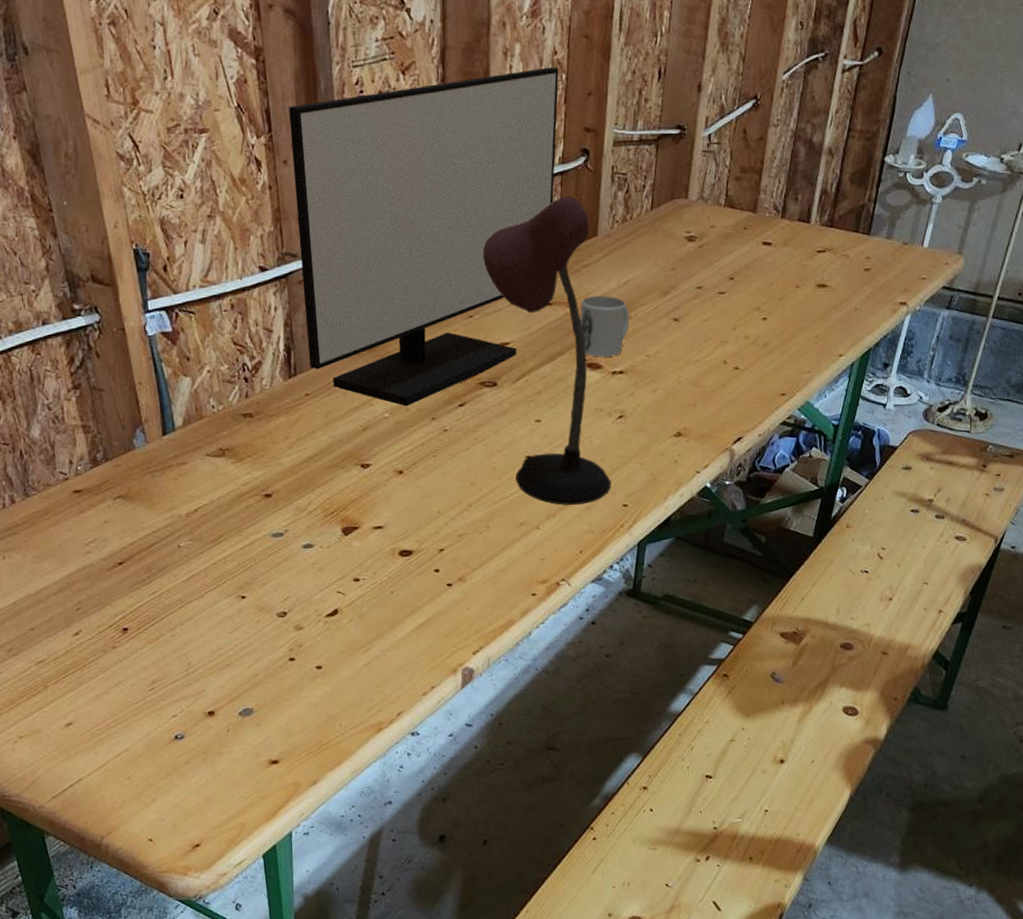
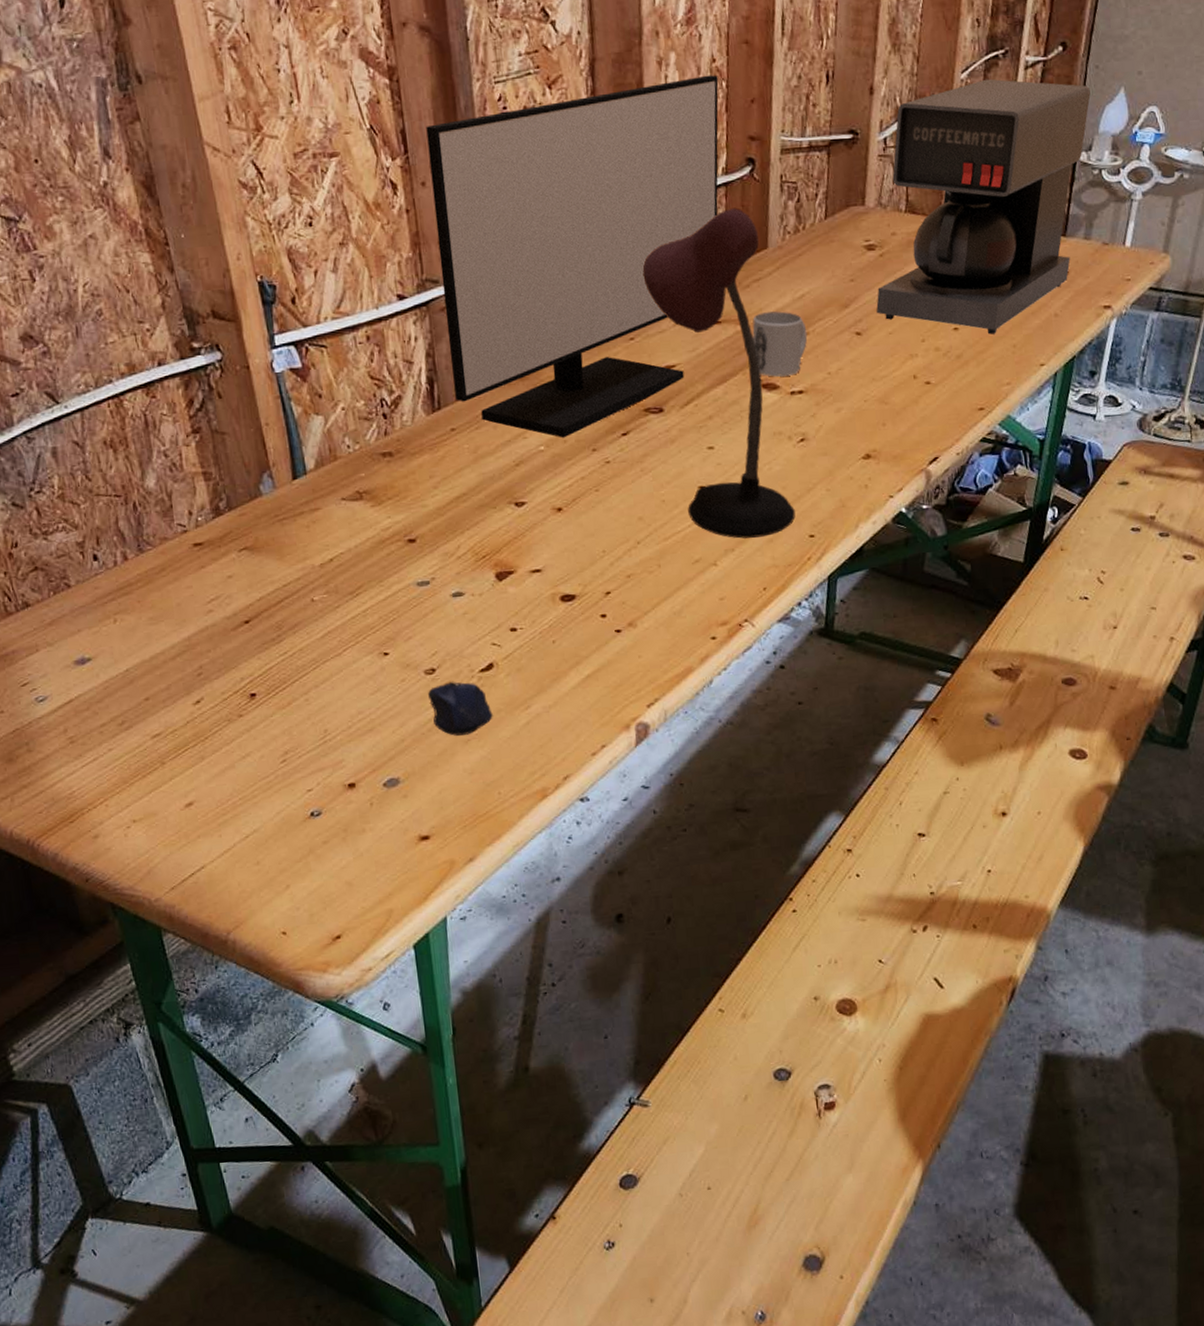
computer mouse: none [280,625,337,673] -> present [428,682,493,736]
coffee maker: none [693,81,901,325] -> present [876,79,1091,335]

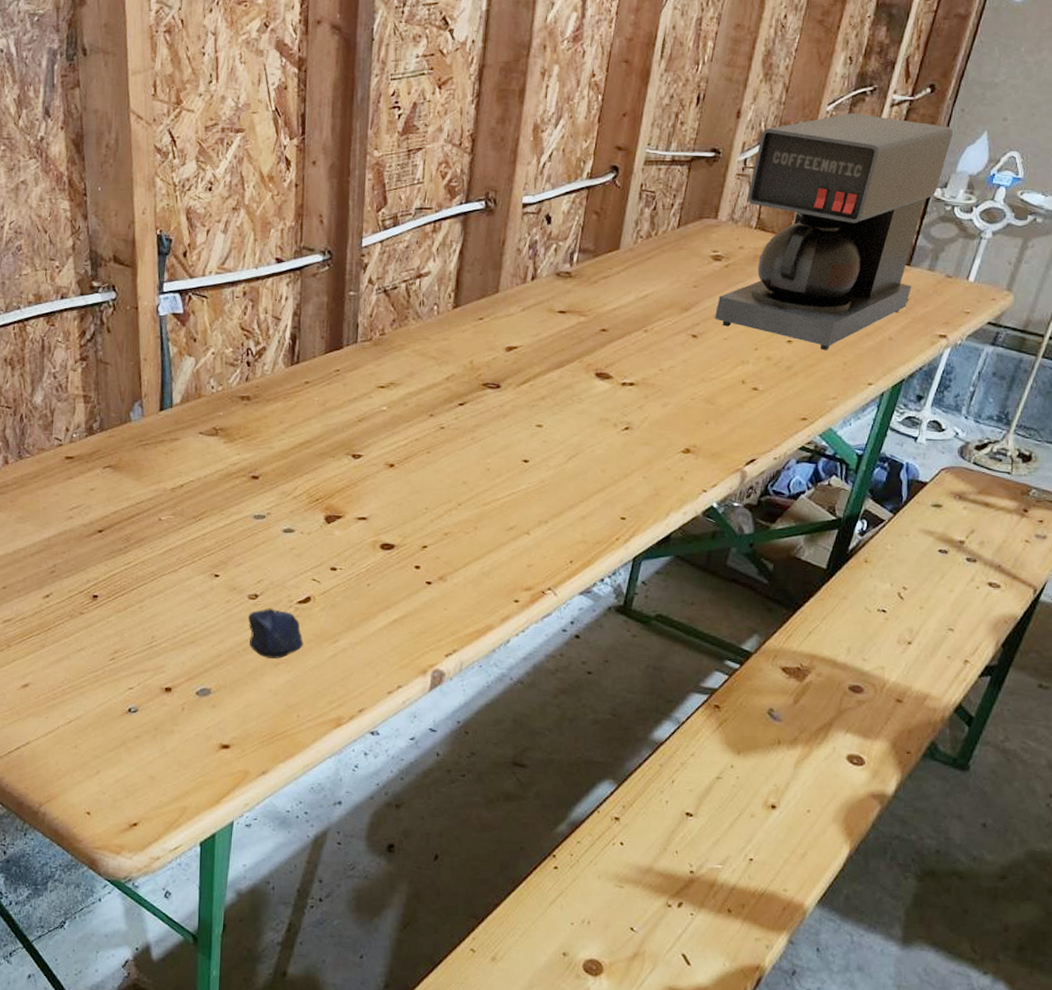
monitor: present [426,75,719,438] -> none [313,88,595,402]
desk lamp: present [642,207,796,539] -> none [499,209,612,514]
mug: present [752,311,808,377] -> none [593,307,646,368]

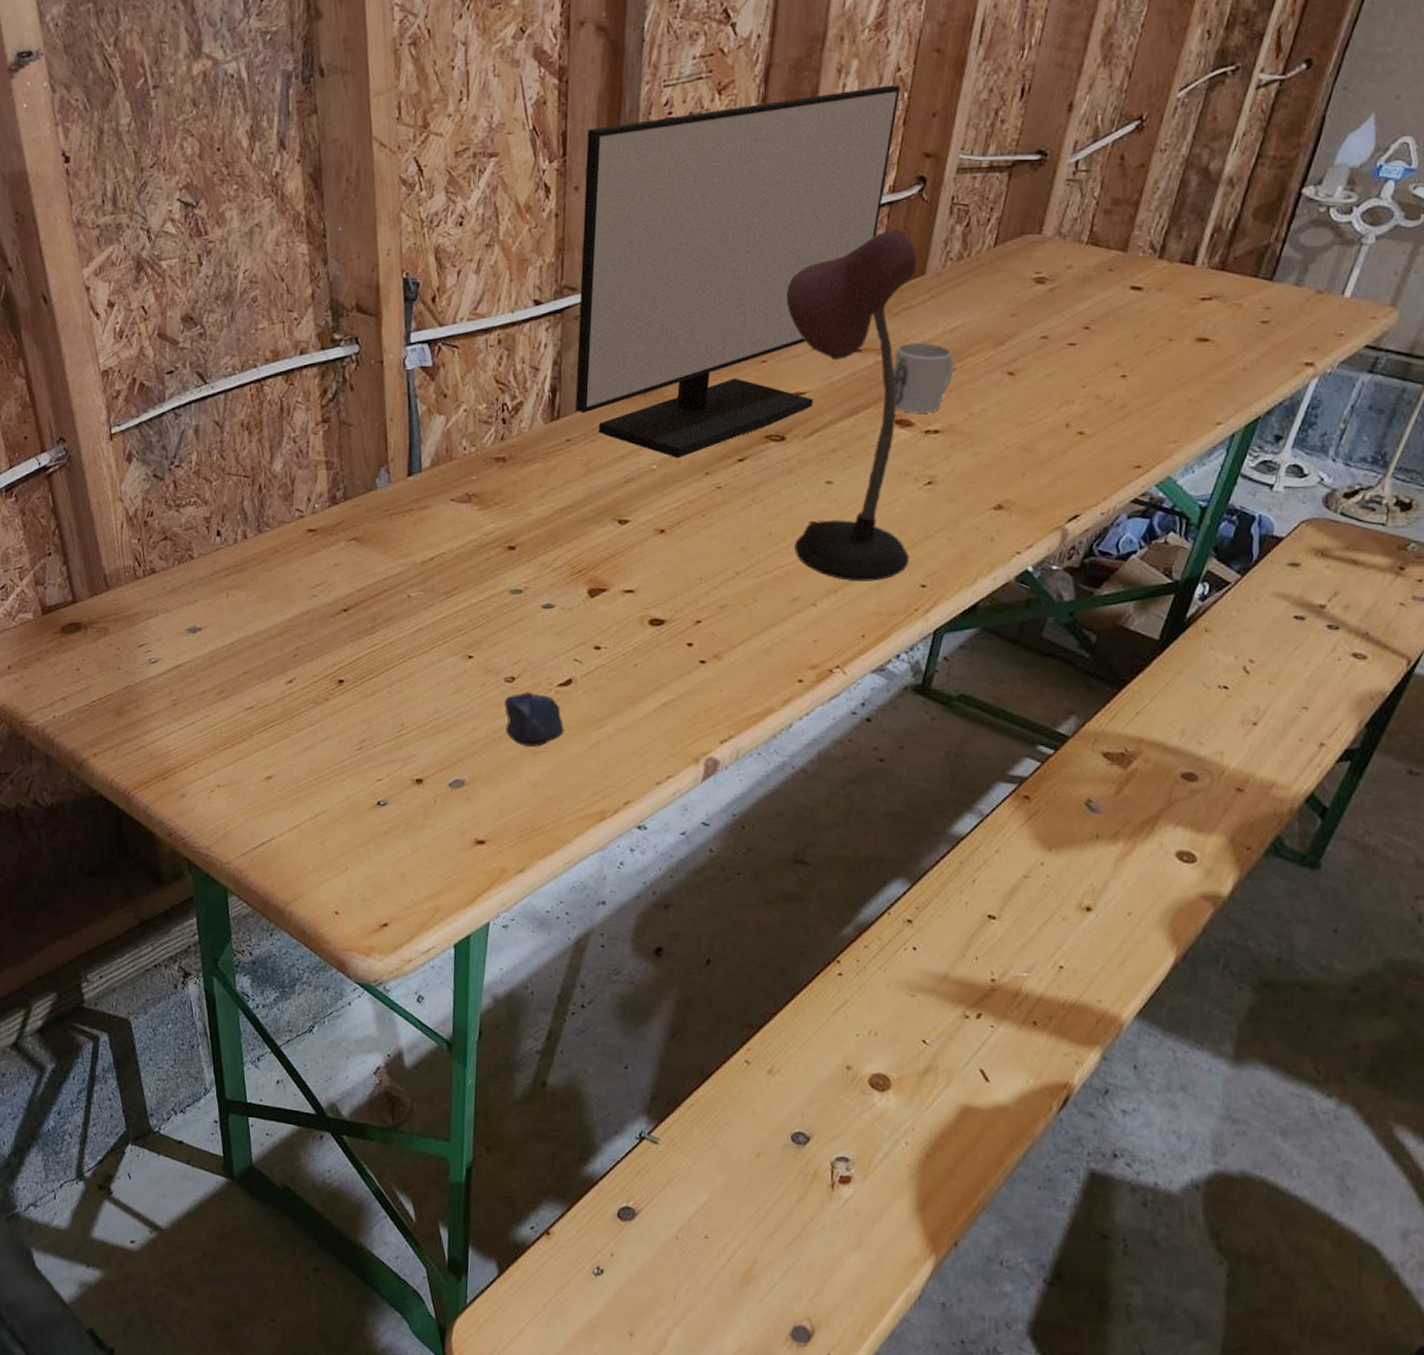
monitor: none [313,88,595,402] -> present [576,85,901,459]
desk lamp: none [499,209,612,514] -> present [786,229,917,581]
mug: none [593,307,646,368] -> present [893,343,954,413]
coffee maker: present [715,113,953,350] -> none [1036,98,1332,385]

